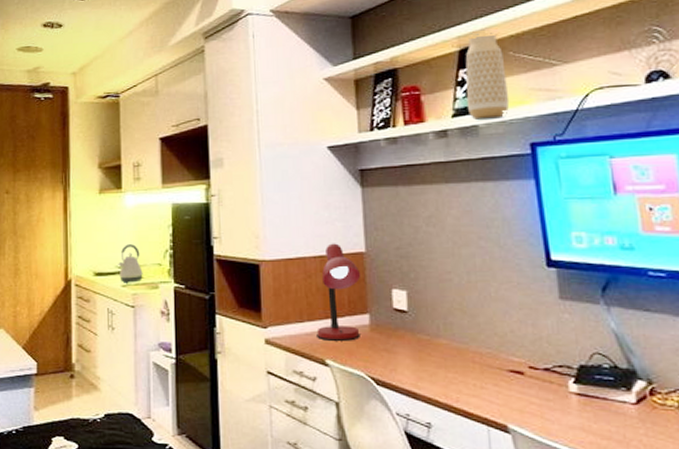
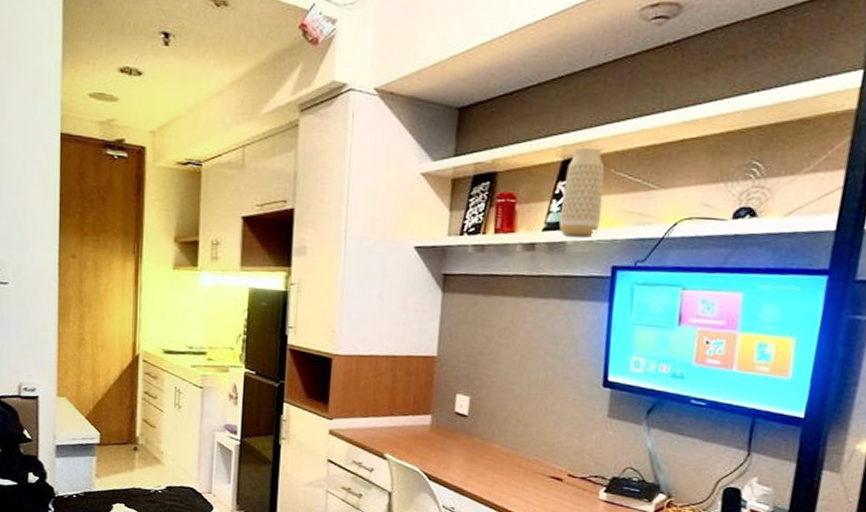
kettle: present [118,244,143,283] -> none [189,325,214,365]
desk lamp: present [316,243,361,341] -> none [379,344,430,438]

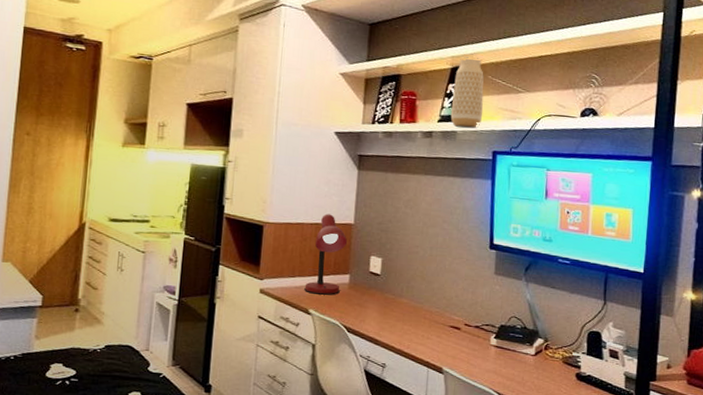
desk lamp: none [379,344,430,438] -> present [304,213,348,295]

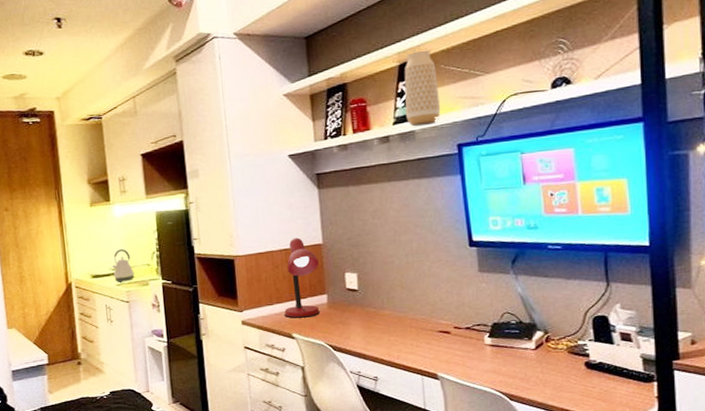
kettle: none [133,196,157,231] -> present [112,249,135,283]

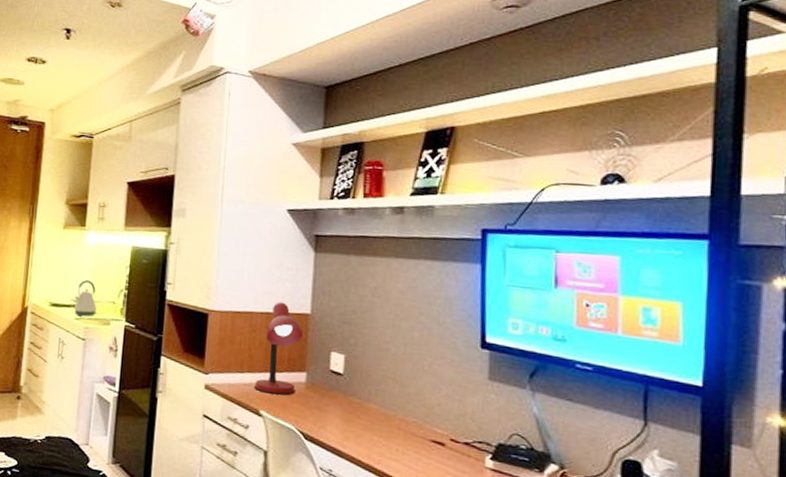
vase: present [404,48,441,127] -> none [426,118,468,203]

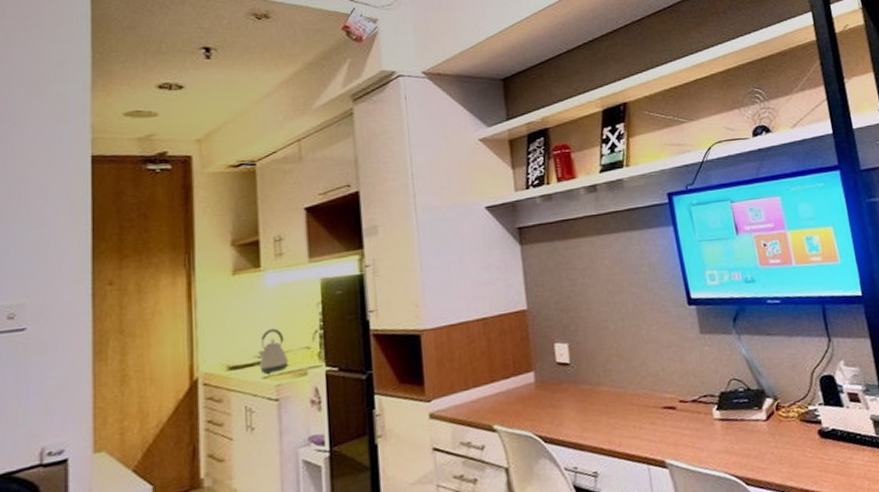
desk lamp: present [254,302,304,395] -> none [483,303,526,406]

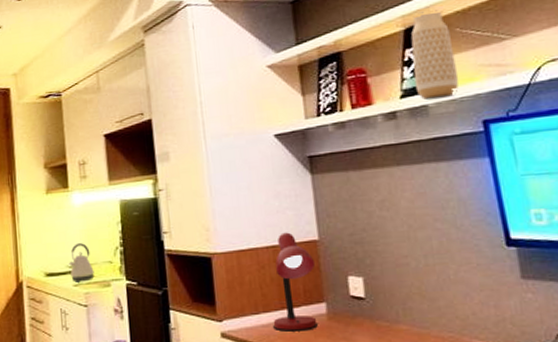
desk lamp: none [483,303,526,406] -> present [273,232,318,332]
vase: none [608,94,648,175] -> present [410,10,459,101]

